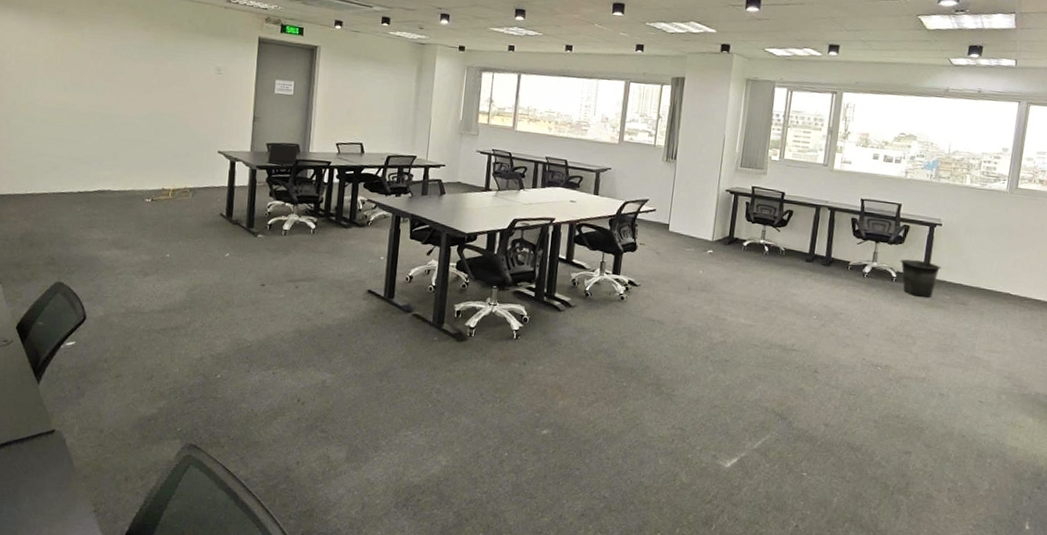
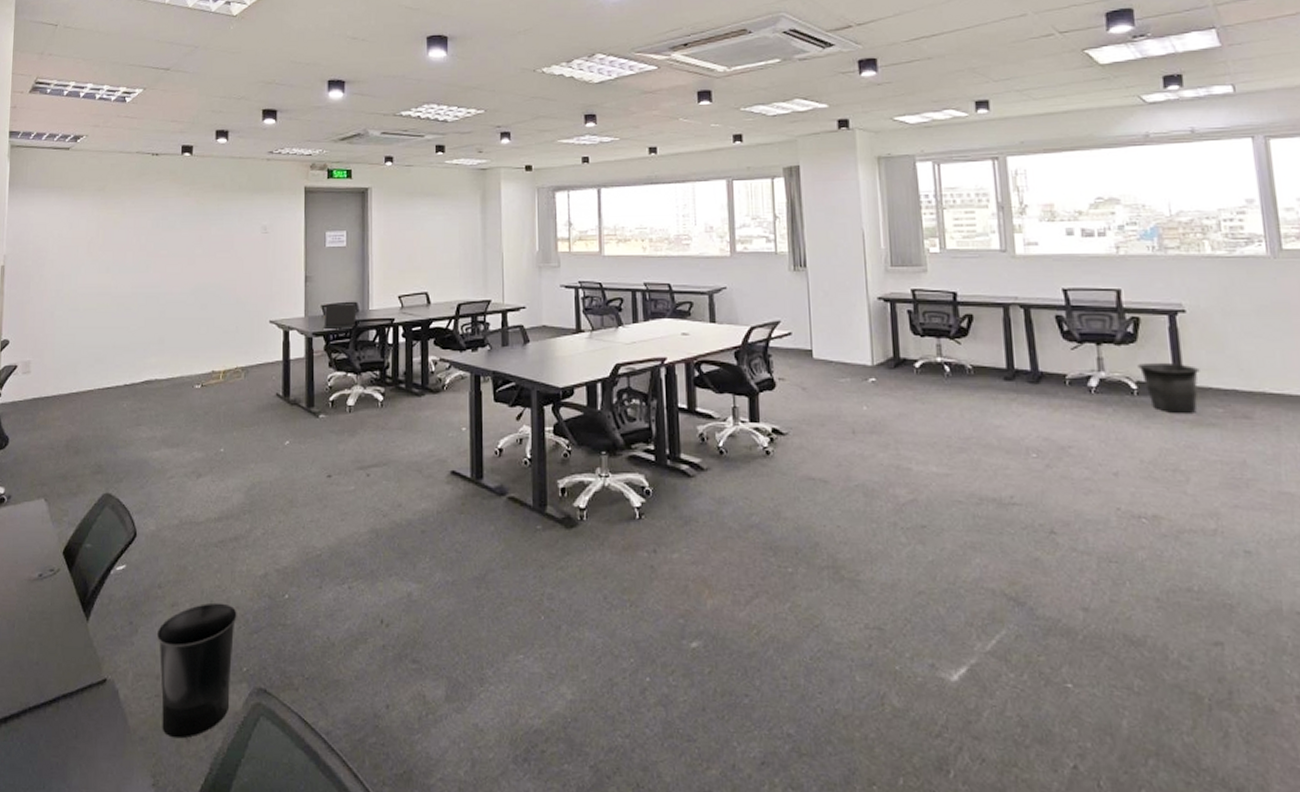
waste bin: none [101,376,175,478] -> present [156,602,237,739]

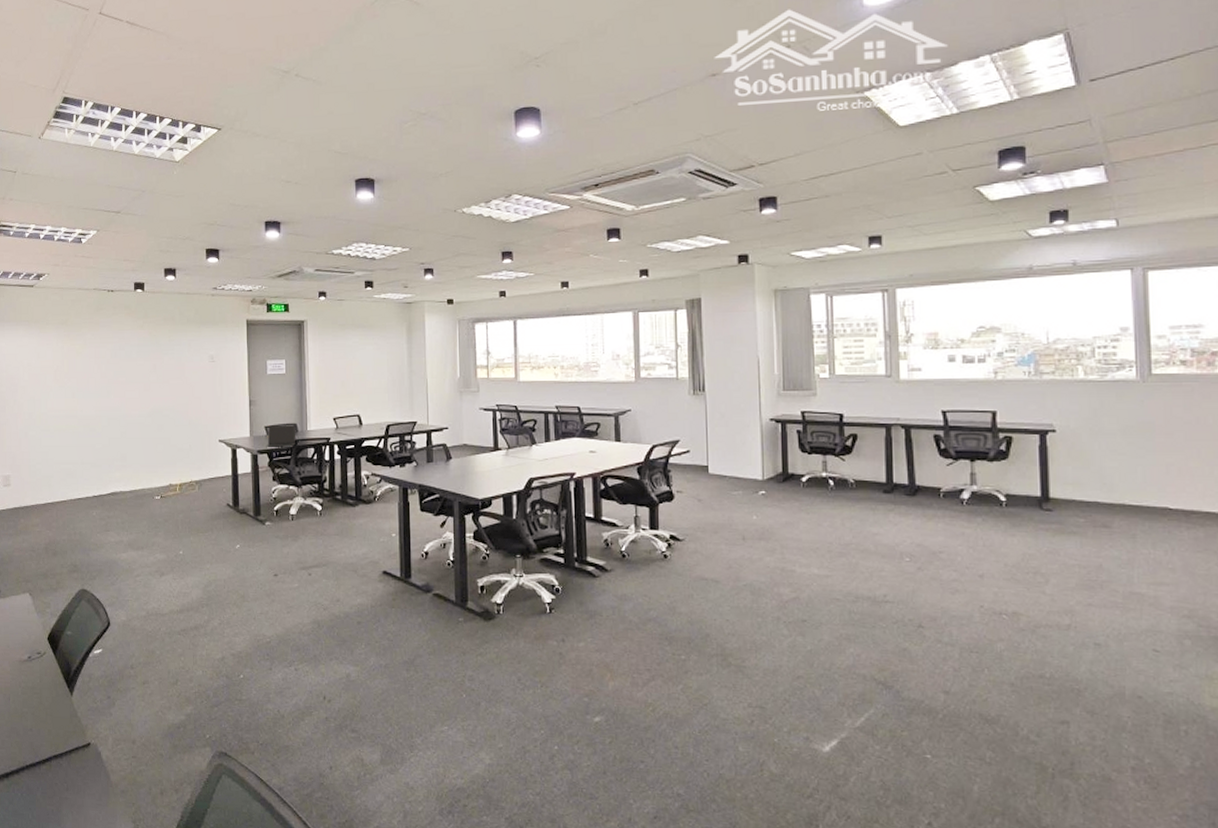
waste bin: present [156,602,237,739] -> none [131,681,200,792]
waste bin: present [1137,362,1200,413] -> none [1008,477,1065,522]

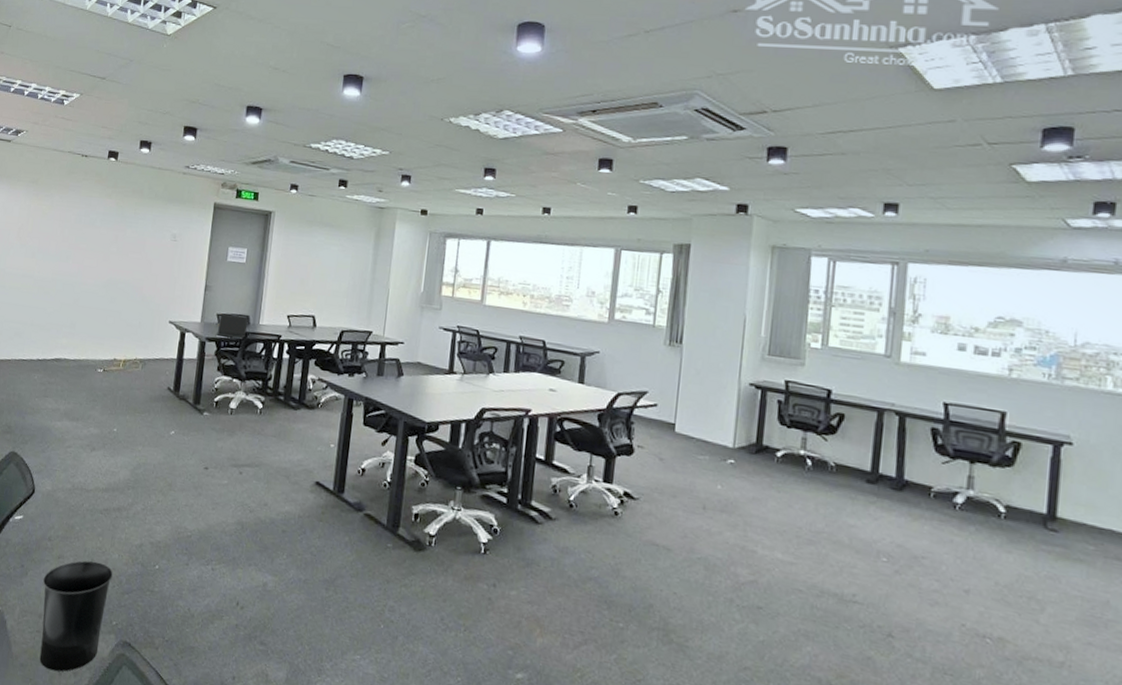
waste bin: none [131,681,200,792] -> present [39,560,113,672]

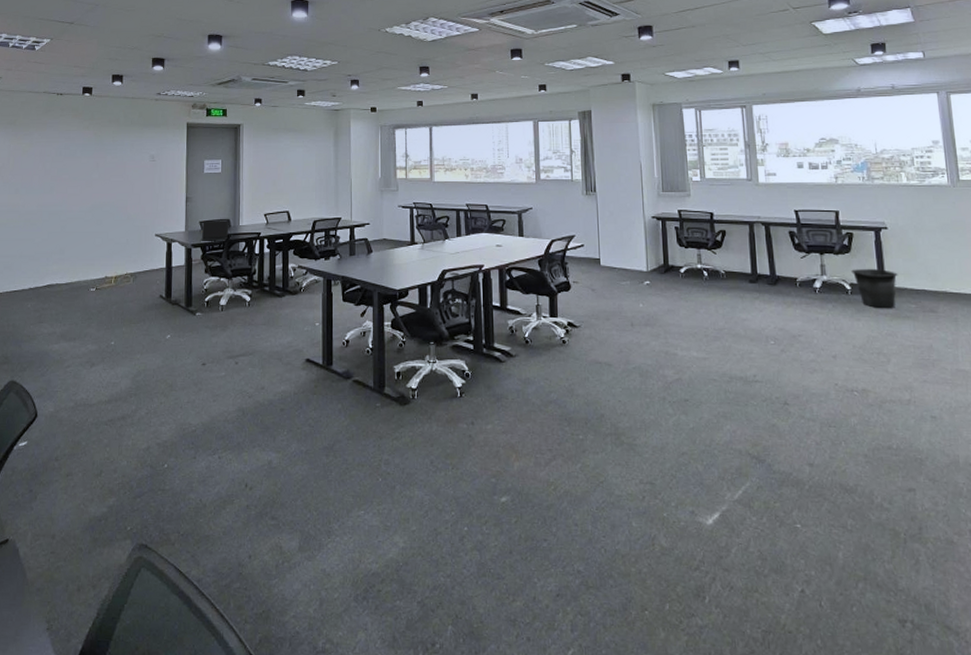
waste bin: present [39,560,113,672] -> none [53,472,123,589]
waste bin: none [1010,488,1077,546] -> present [851,268,898,308]

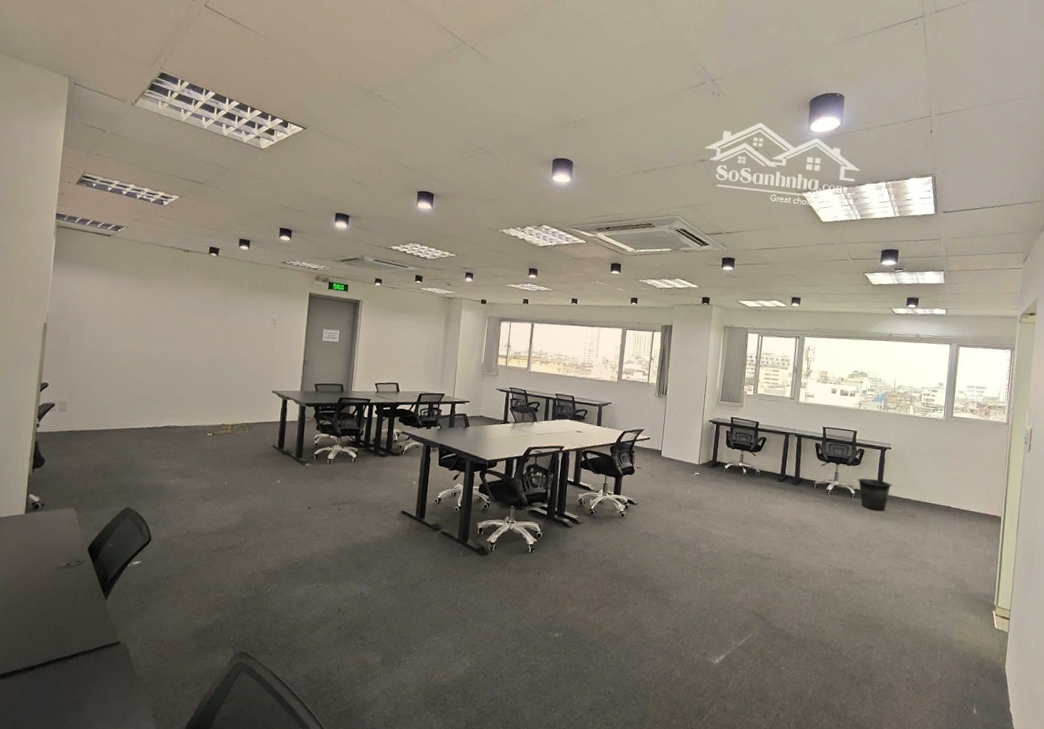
laptop: present [200,220,229,242] -> none [314,383,342,403]

